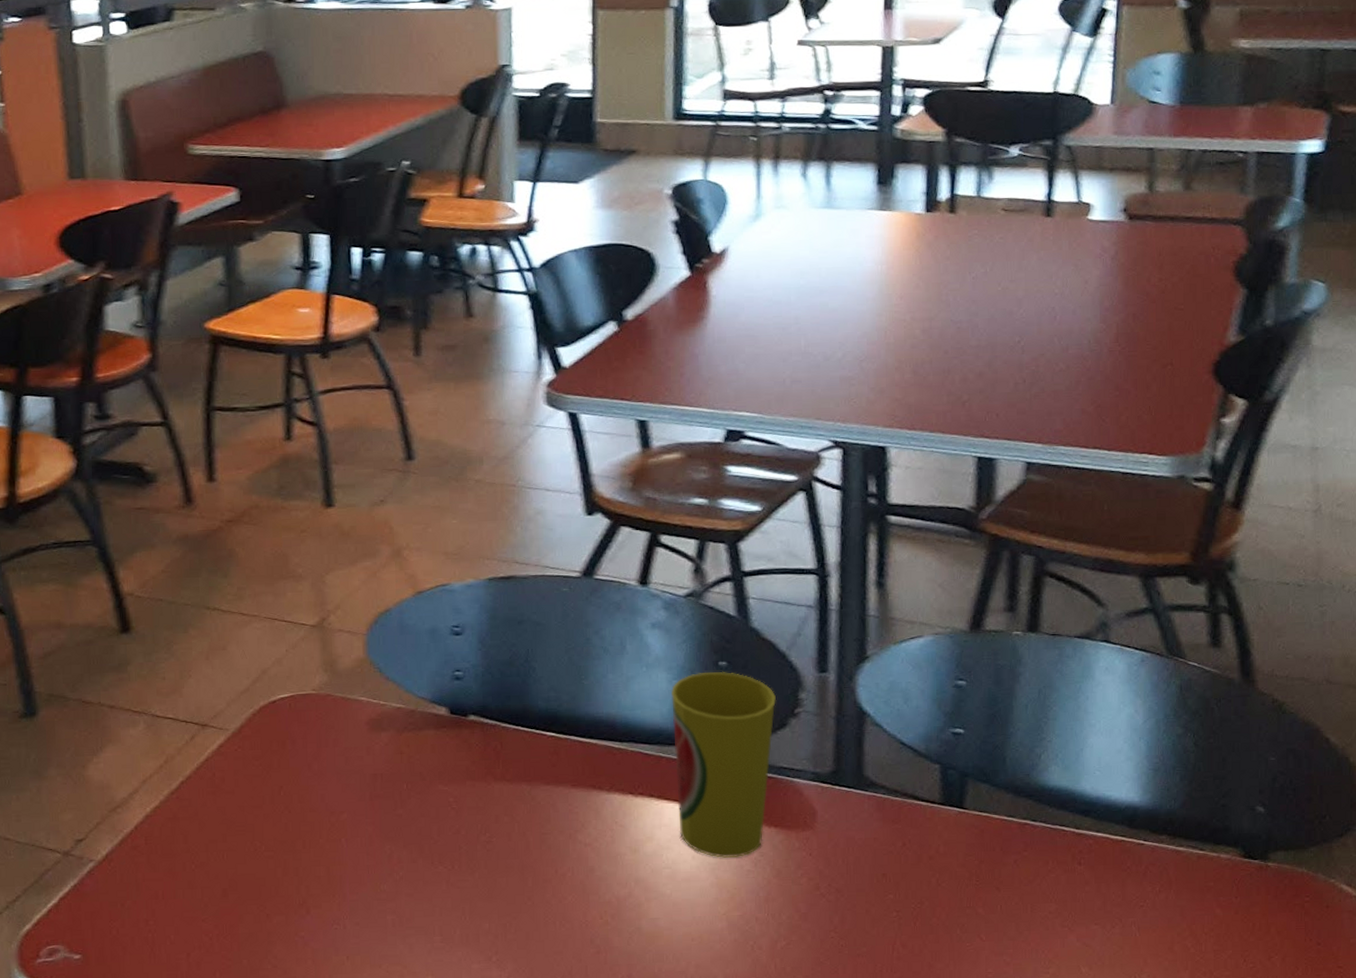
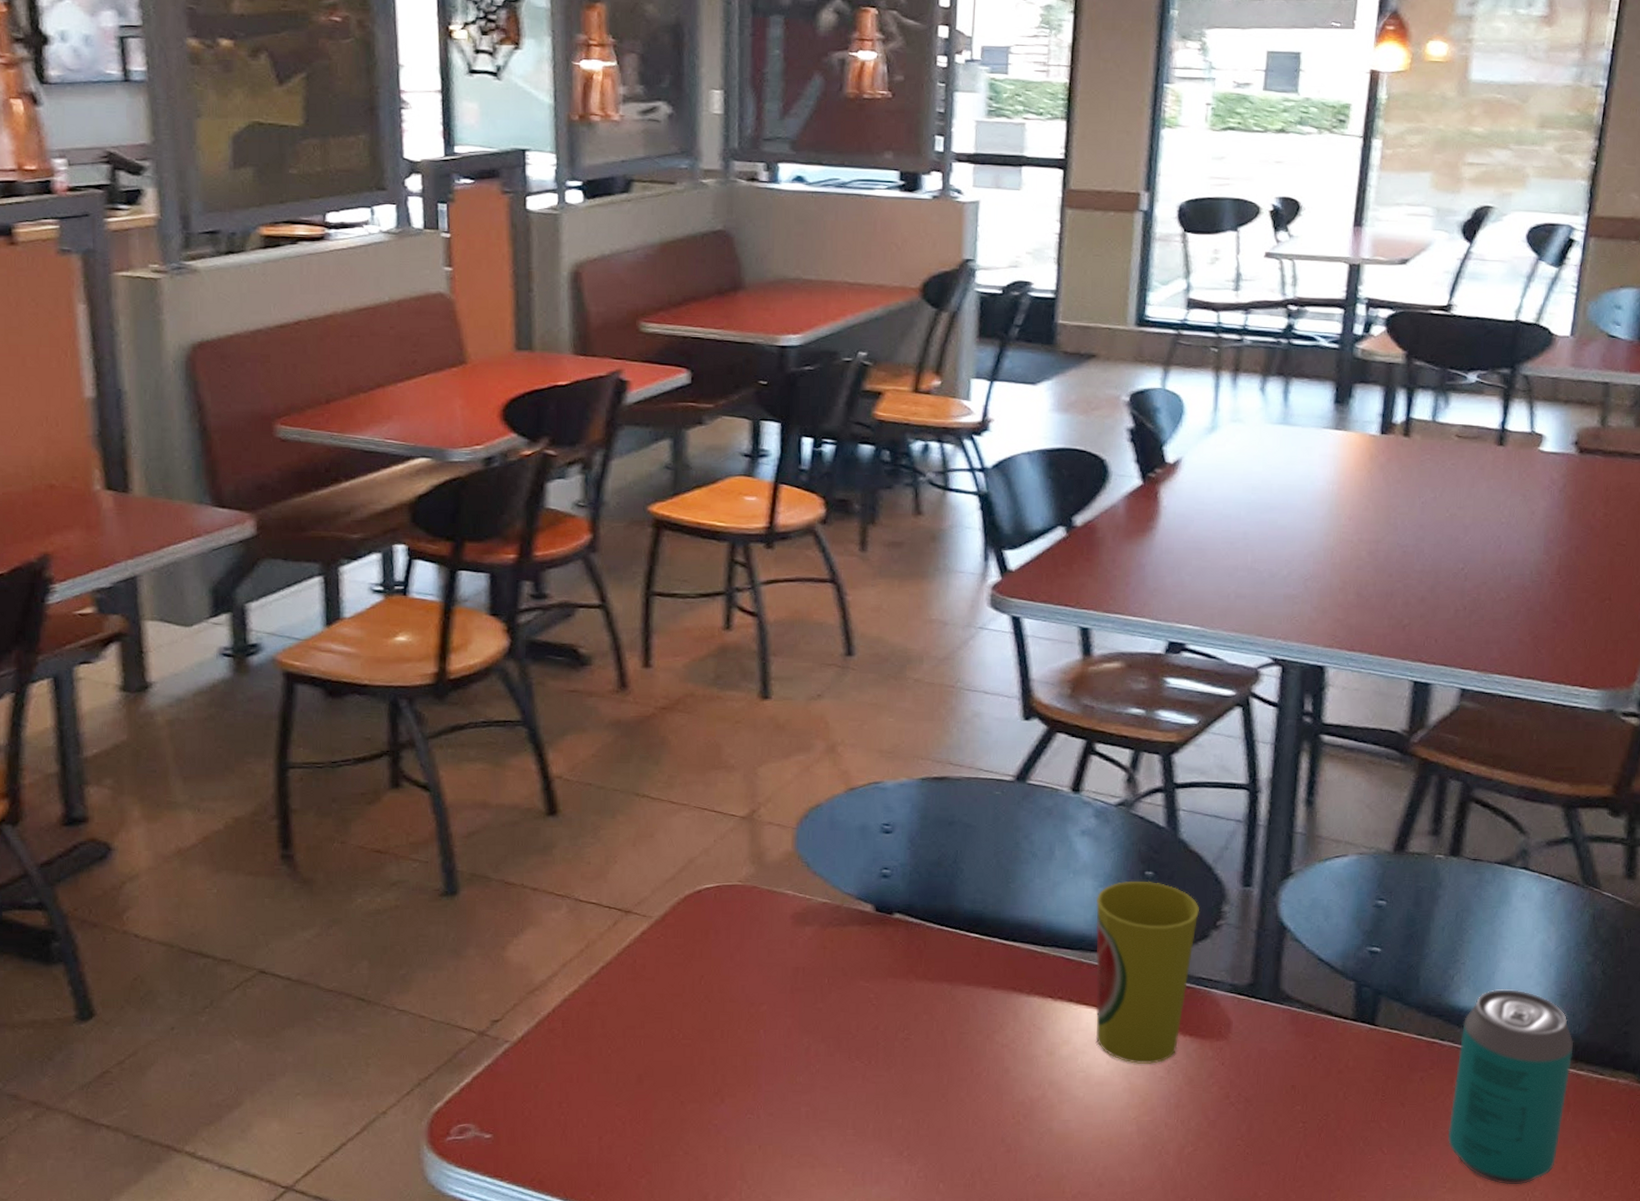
beverage can: none [1047,766,1171,968] -> present [1447,989,1574,1185]

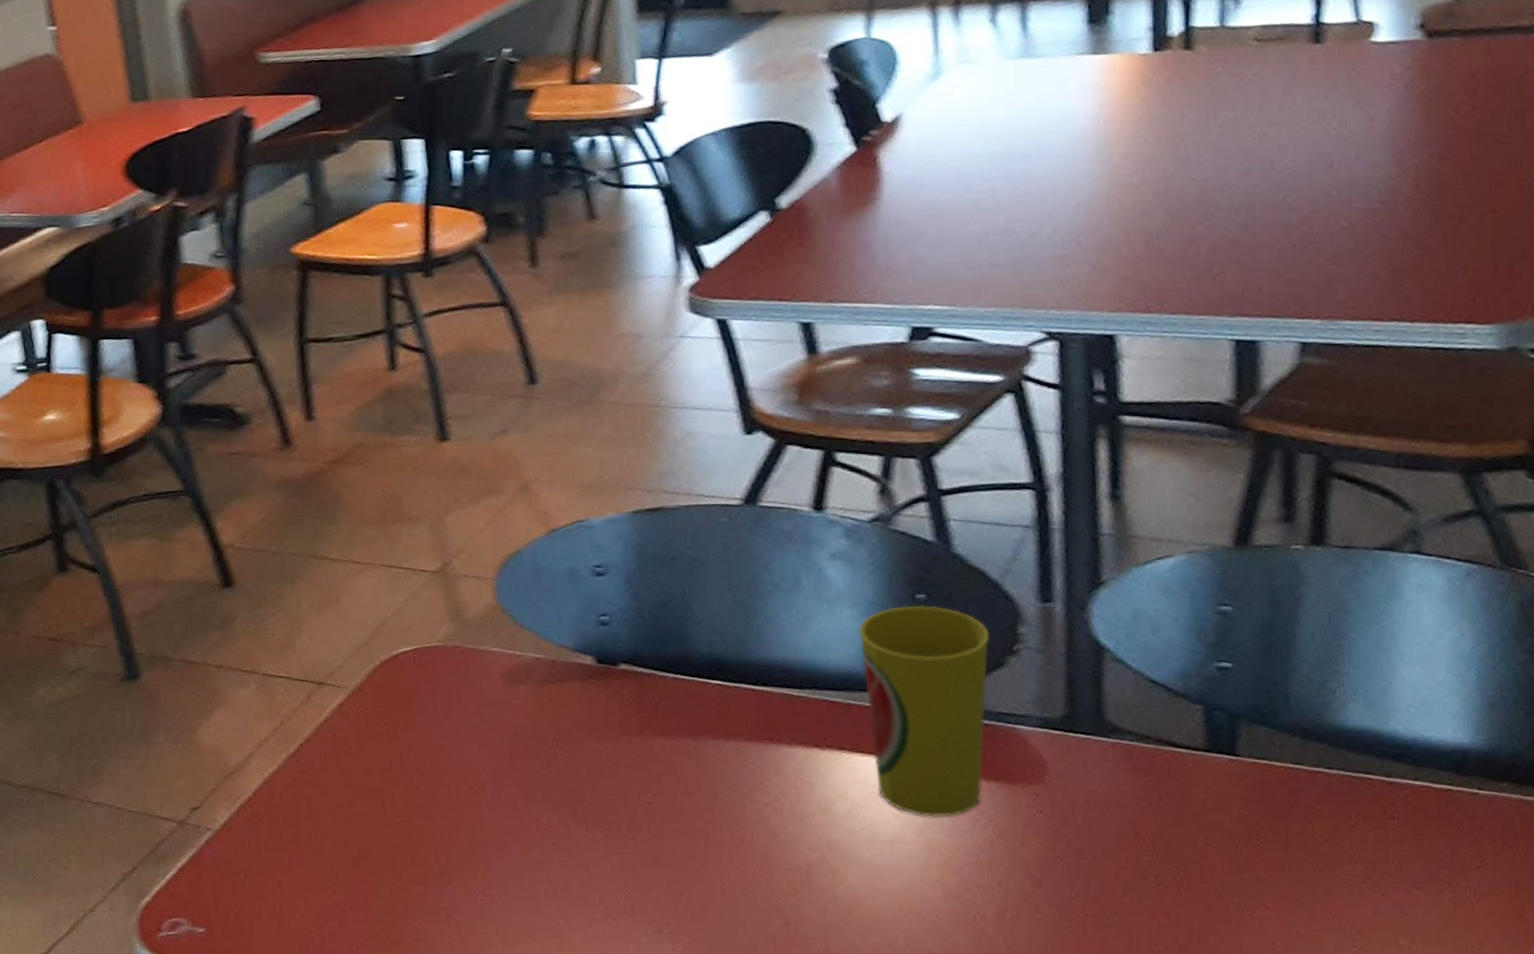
beverage can: present [1447,989,1574,1185] -> none [1351,701,1515,941]

